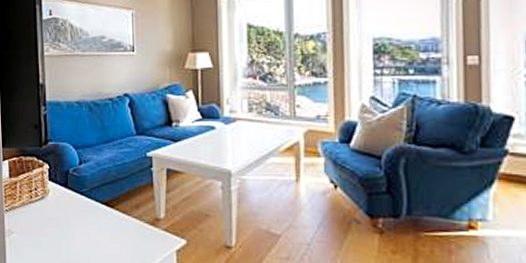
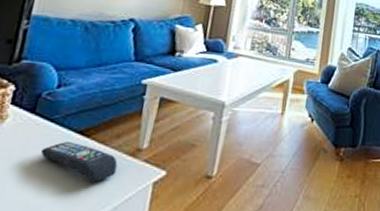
remote control: none [79,211,142,249] -> present [40,141,118,183]

